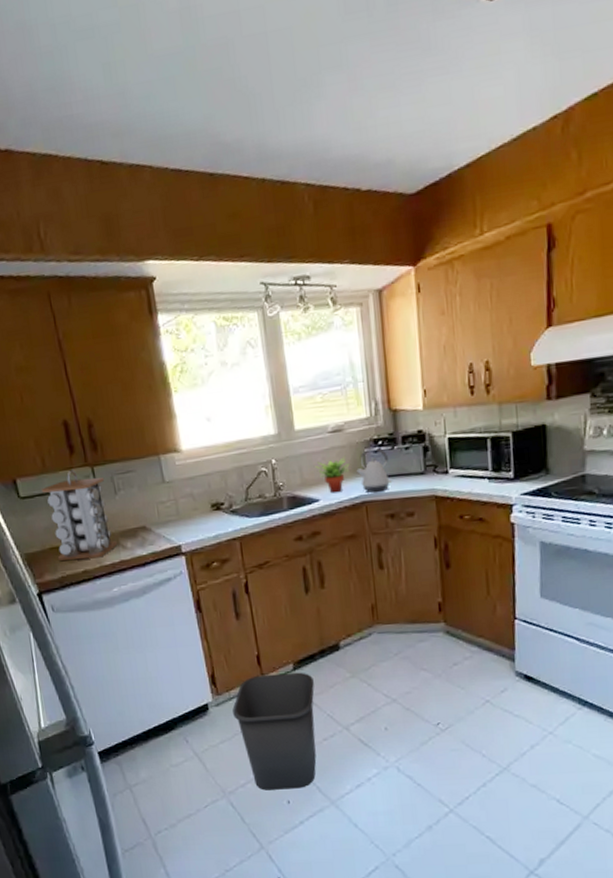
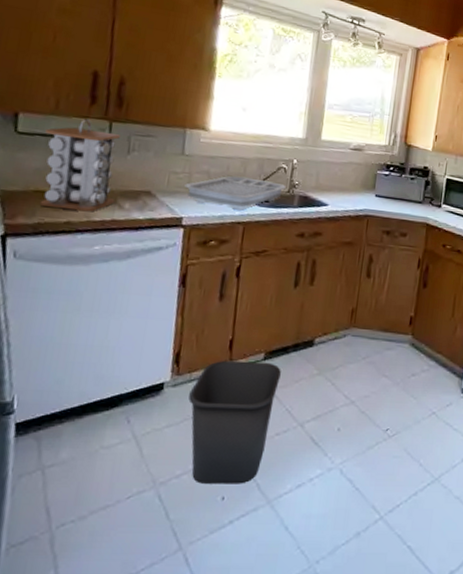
dish rack: none [174,488,271,528] -> present [184,175,286,212]
succulent plant: present [313,455,350,493] -> none [330,171,362,202]
kettle: present [356,447,392,493] -> none [366,171,395,210]

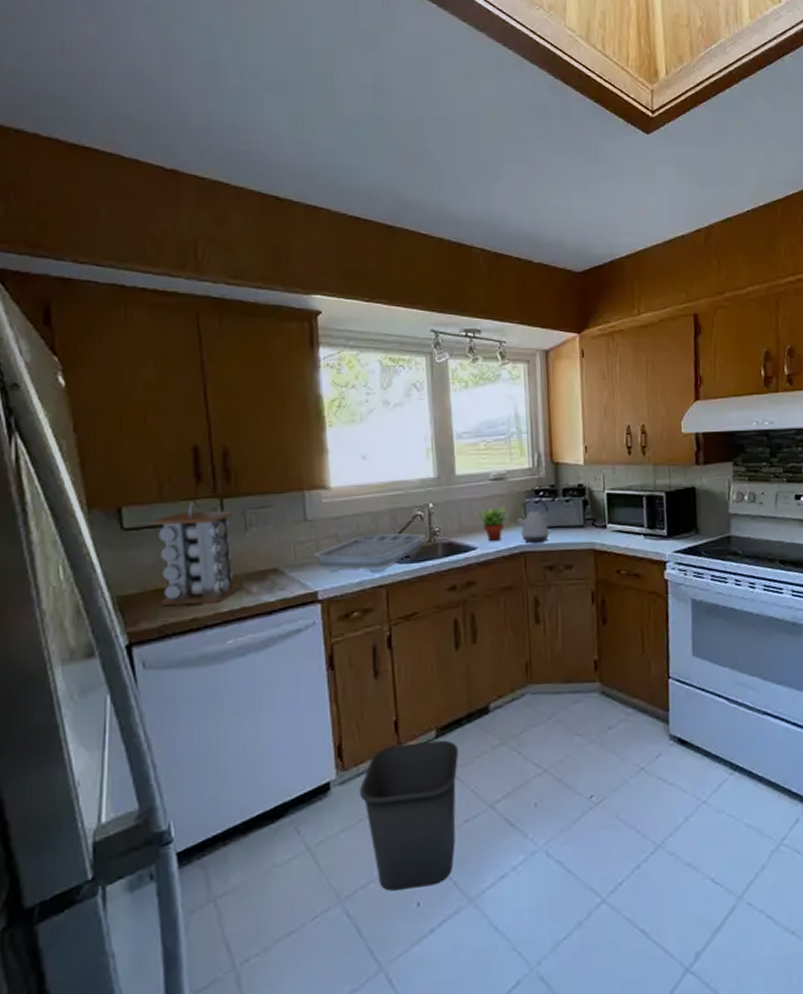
succulent plant: none [330,171,362,202] -> present [472,504,510,542]
kettle: none [366,171,395,210] -> present [516,498,551,544]

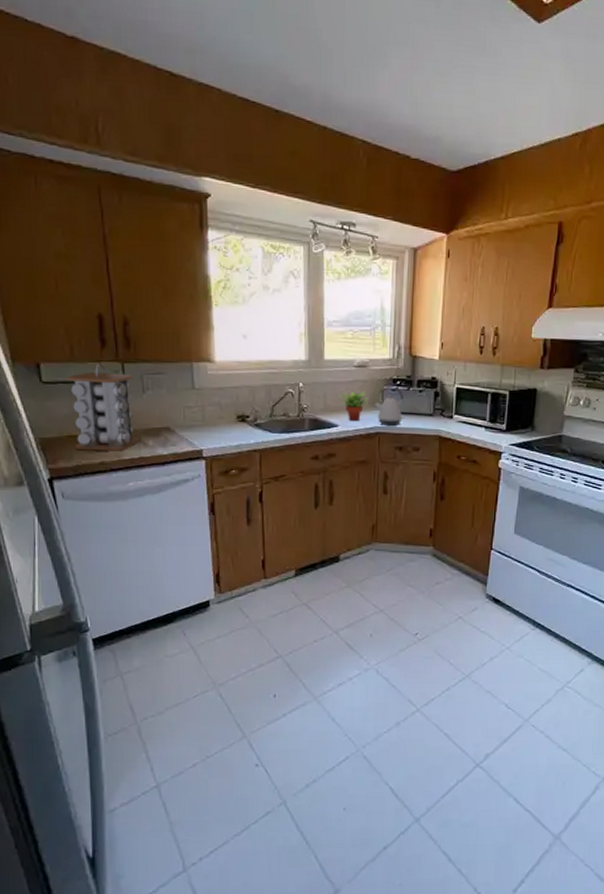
dish rack: present [313,533,426,574] -> none [200,405,295,440]
waste bin: present [360,740,458,891] -> none [233,578,312,684]

